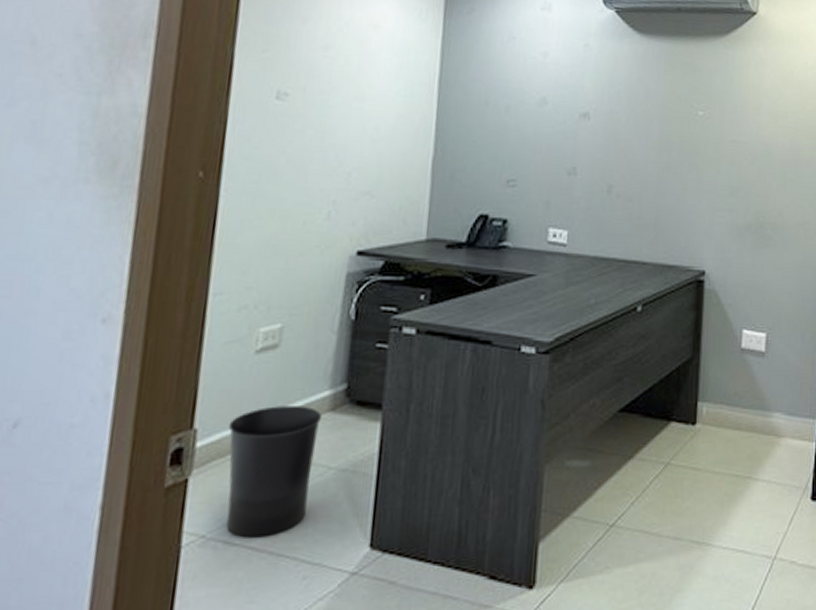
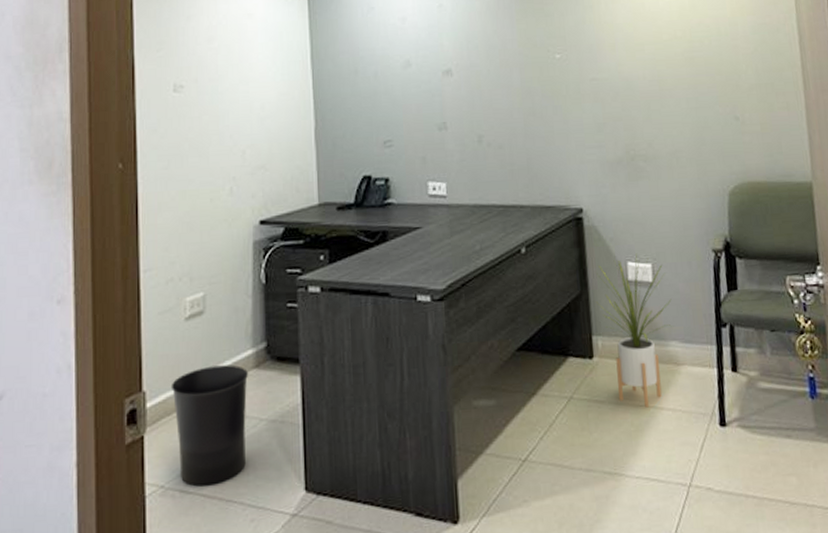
house plant: none [707,321,781,478] -> present [597,253,672,408]

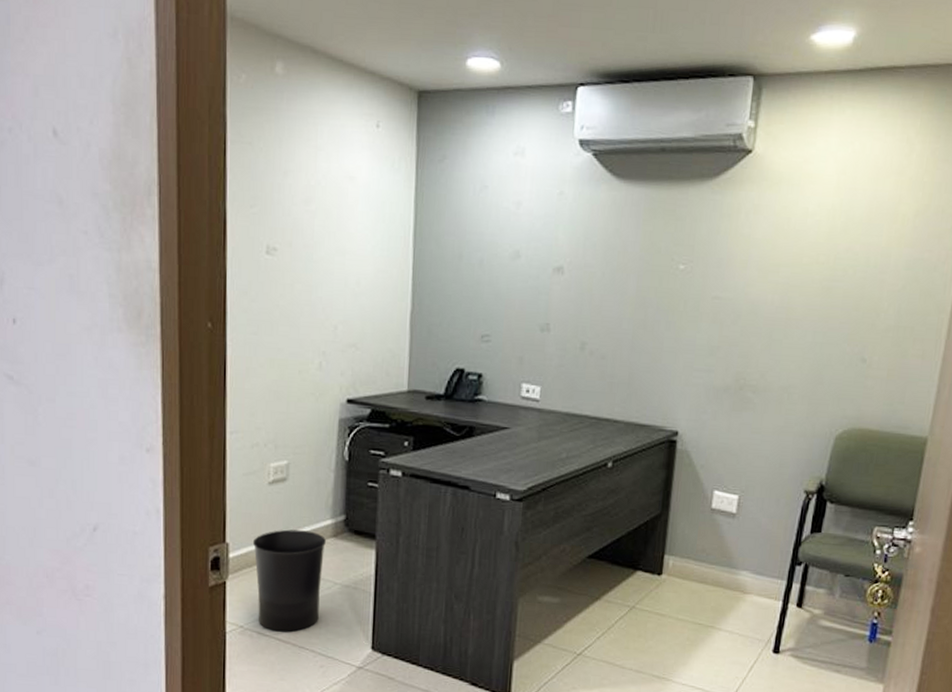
house plant: present [597,253,672,408] -> none [675,483,752,627]

